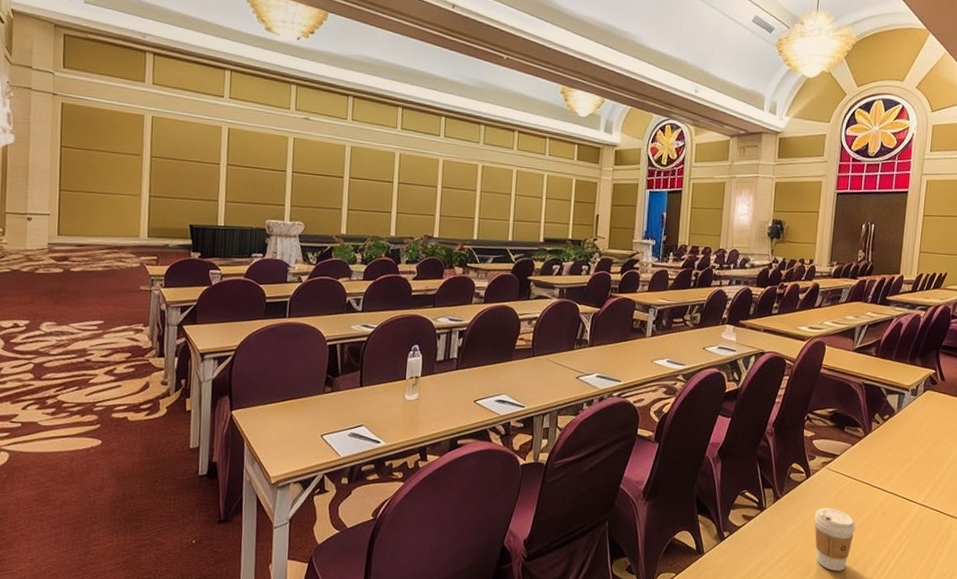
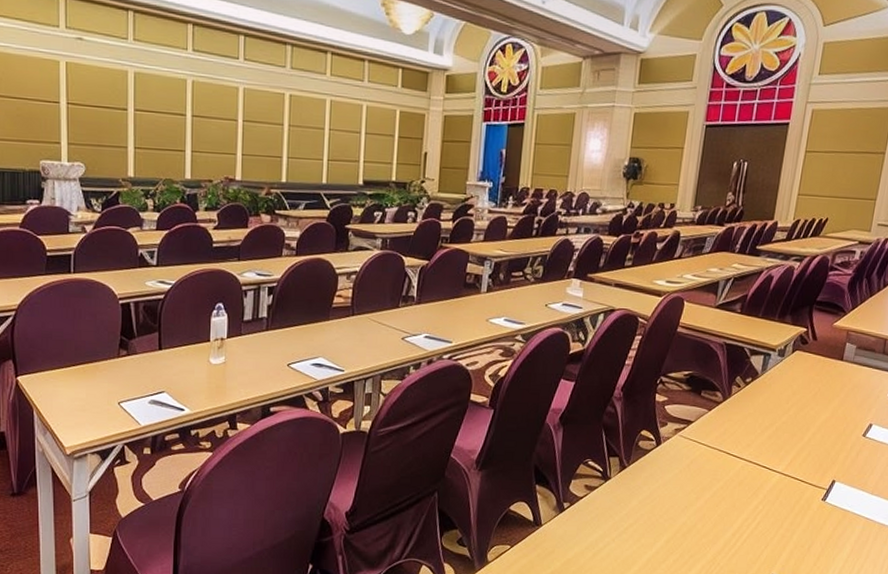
coffee cup: present [814,508,856,571] -> none [663,477,708,543]

